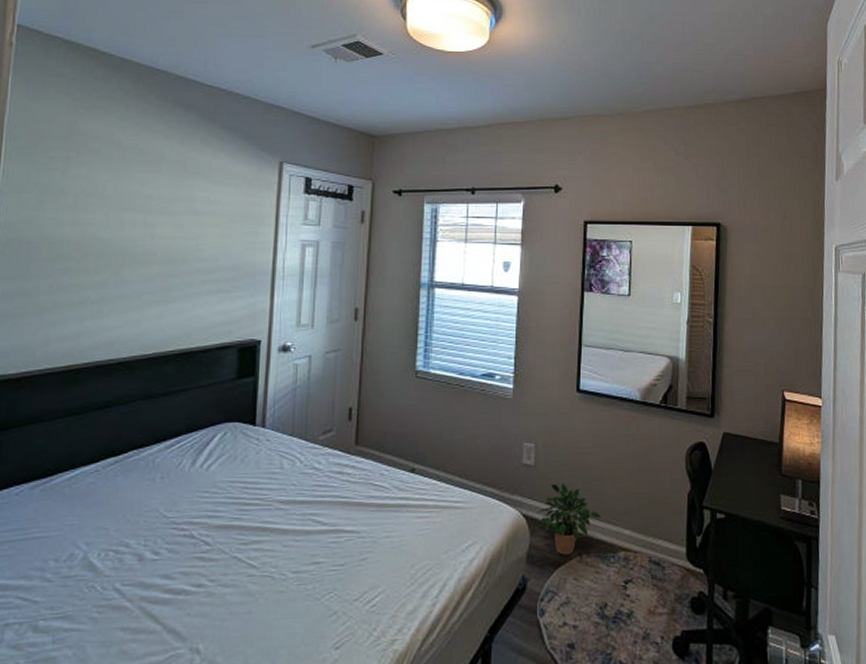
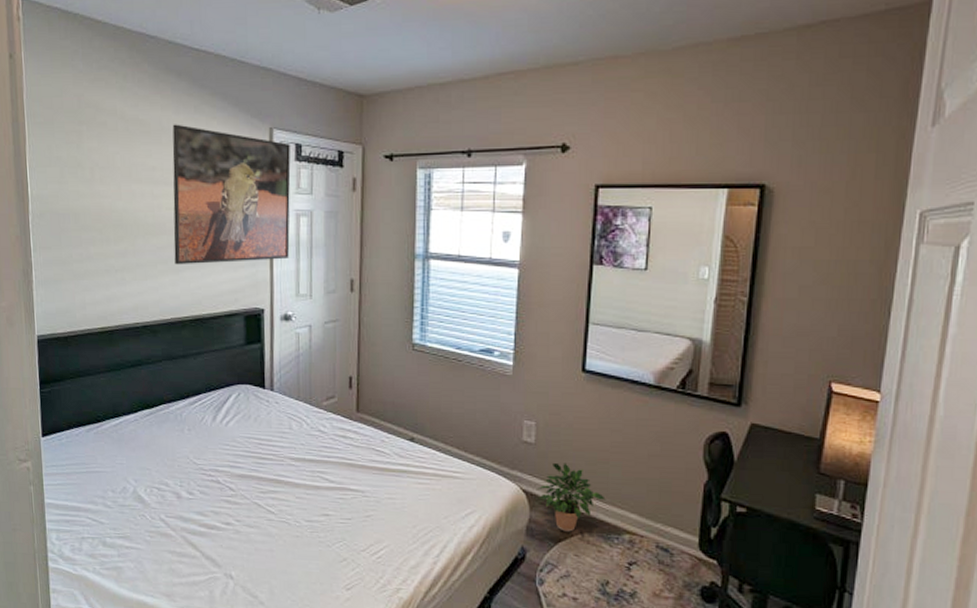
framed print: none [163,154,300,296] -> present [172,124,291,265]

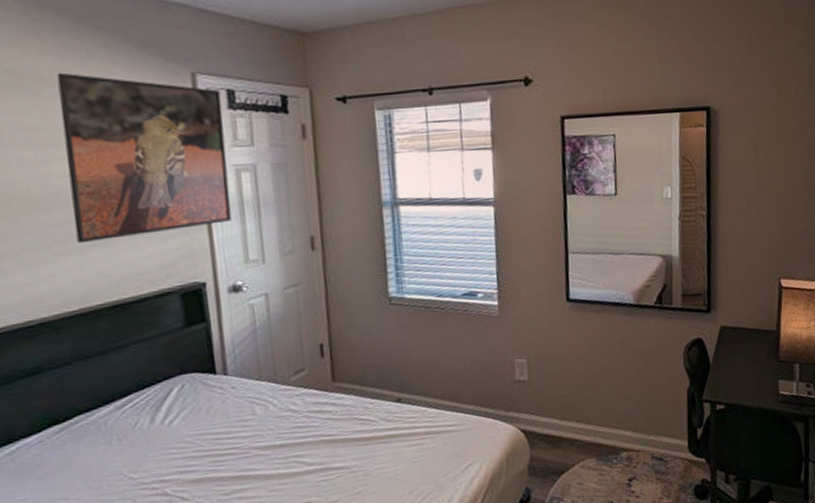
potted plant: present [537,462,606,532] -> none [535,394,602,463]

